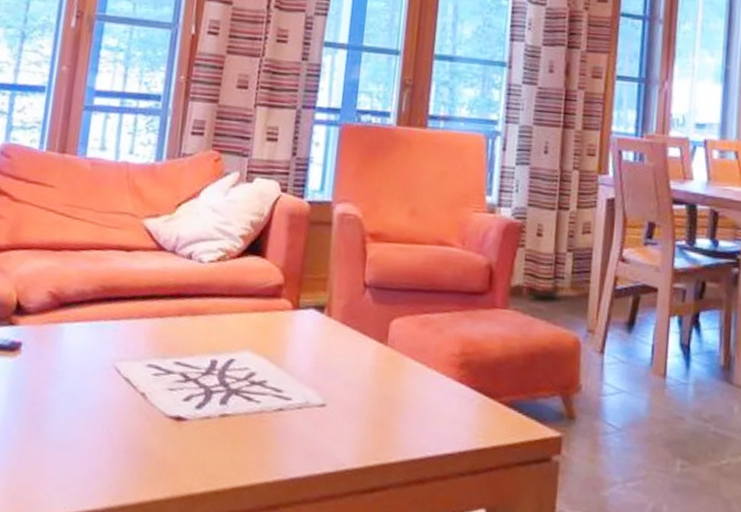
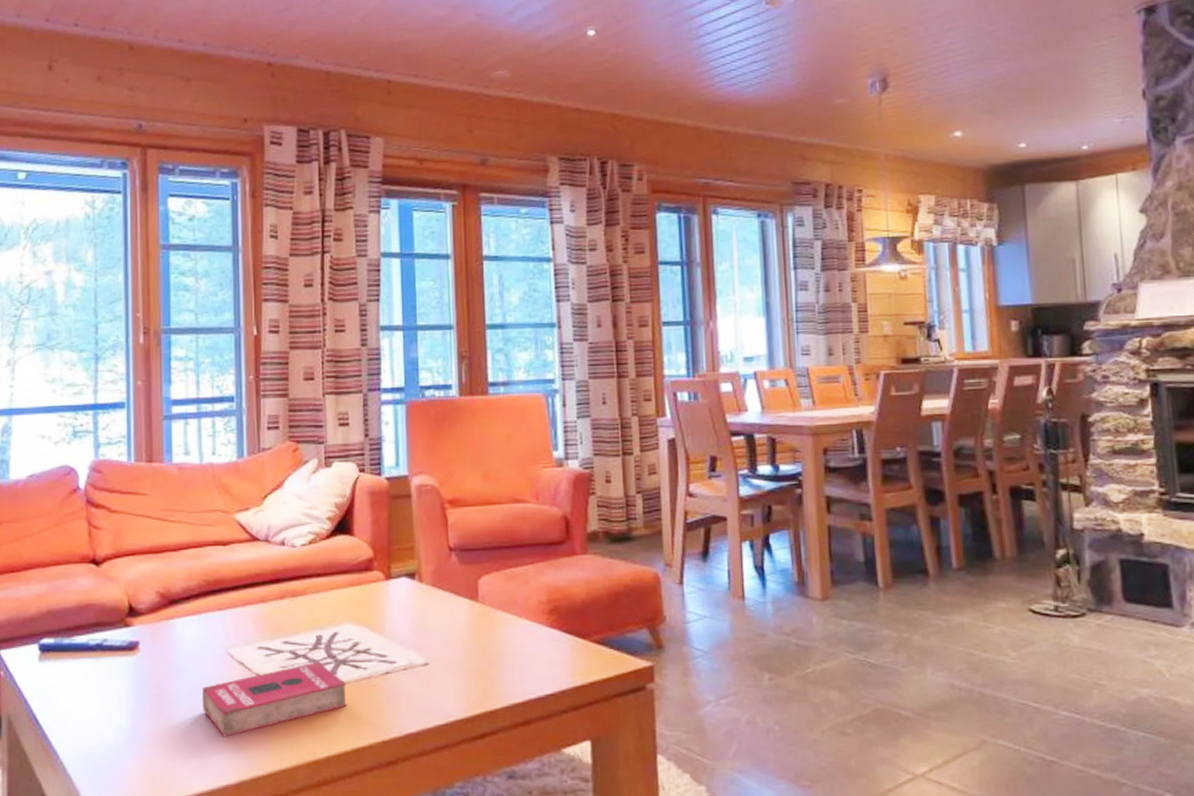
book: none [79,388,236,458] -> present [202,662,347,737]

